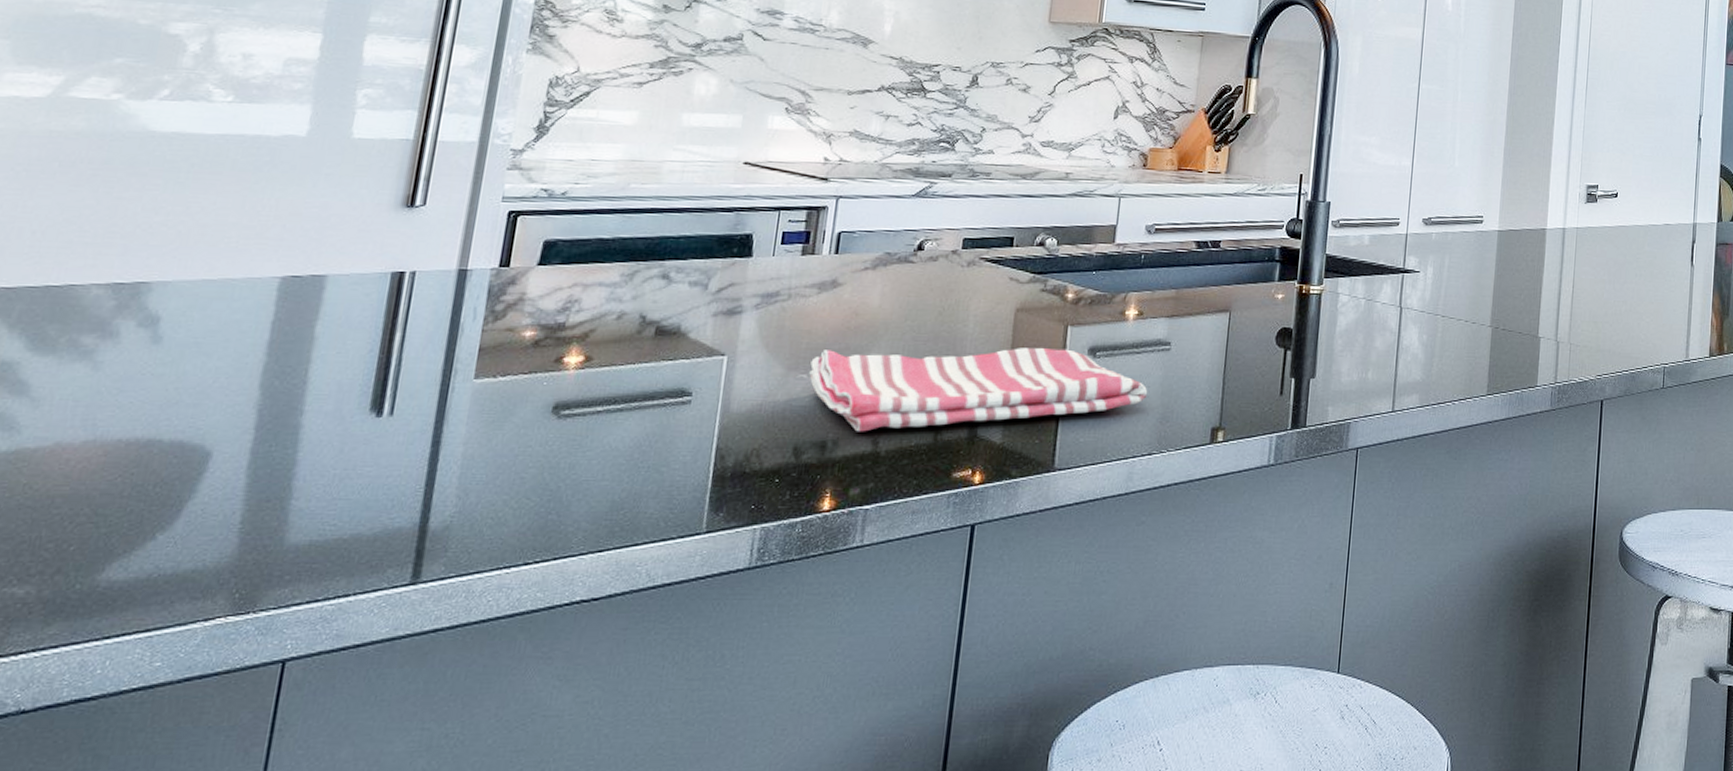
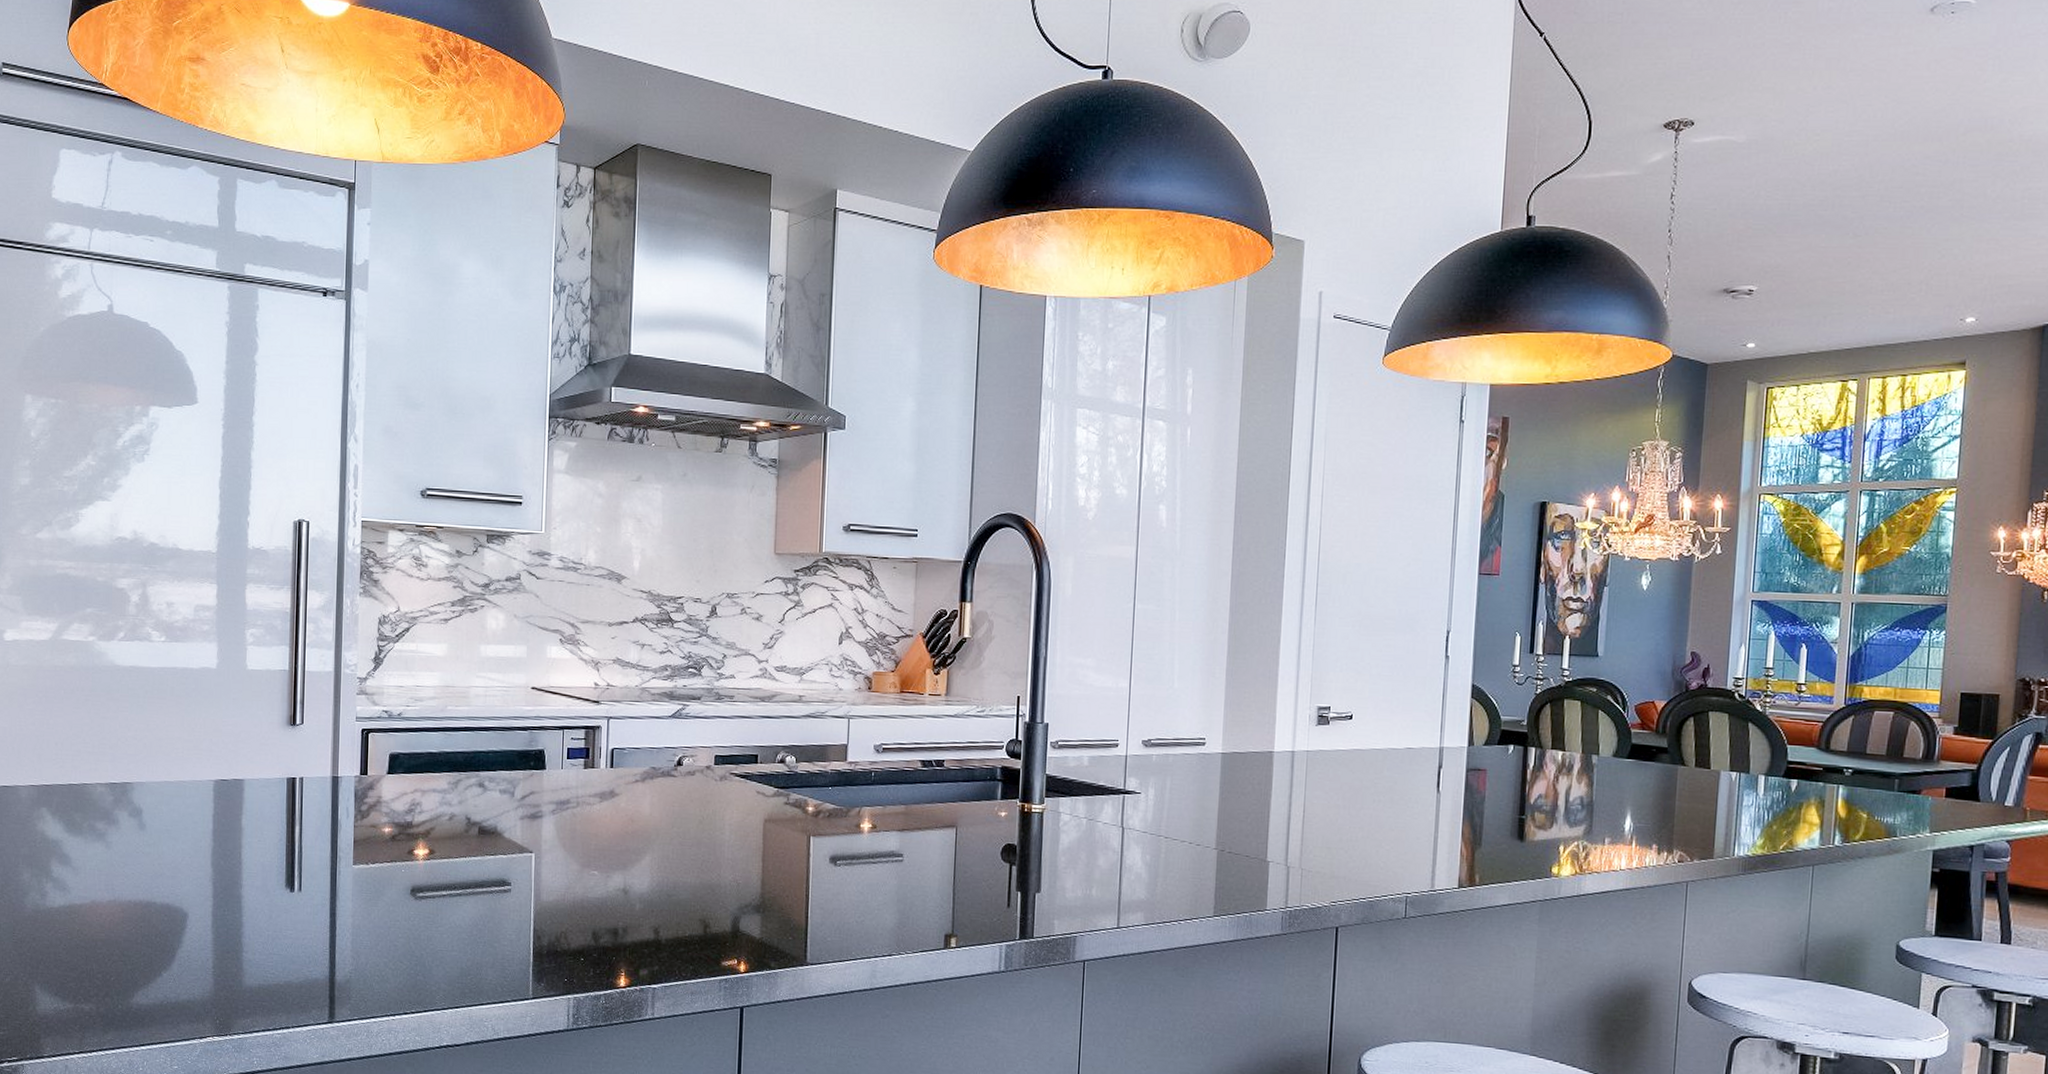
dish towel: present [808,348,1148,432] -> none [598,851,885,923]

